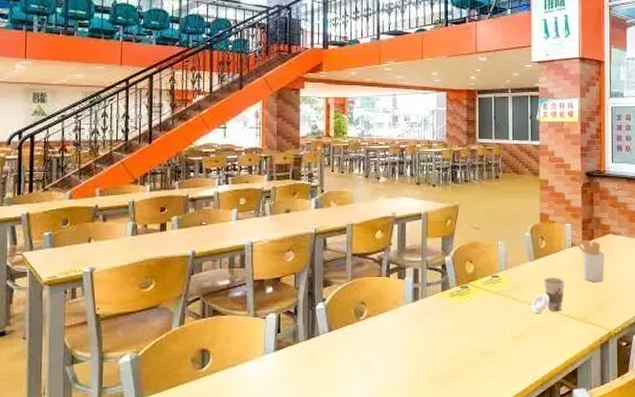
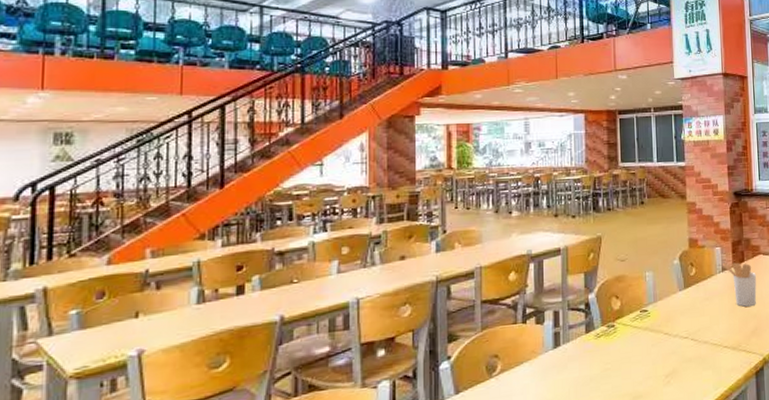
cup: present [531,276,566,314] -> none [682,305,718,347]

